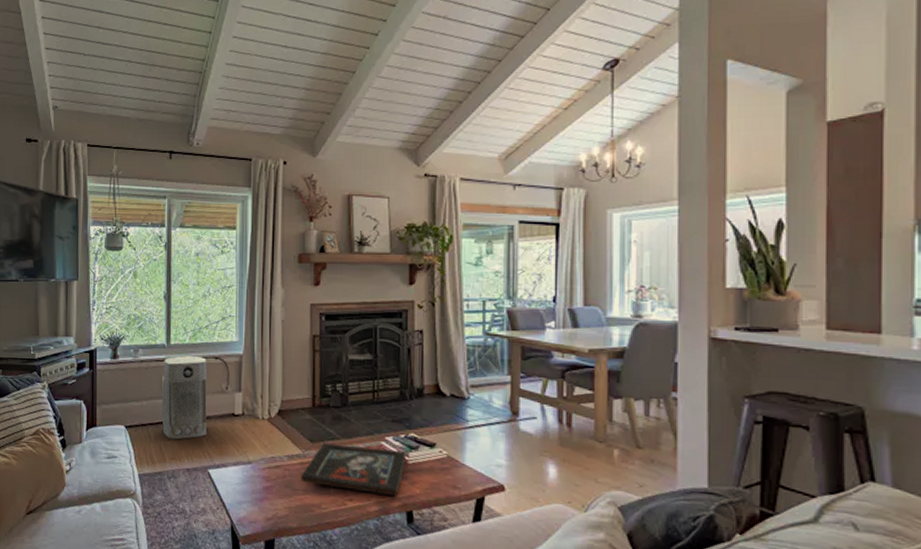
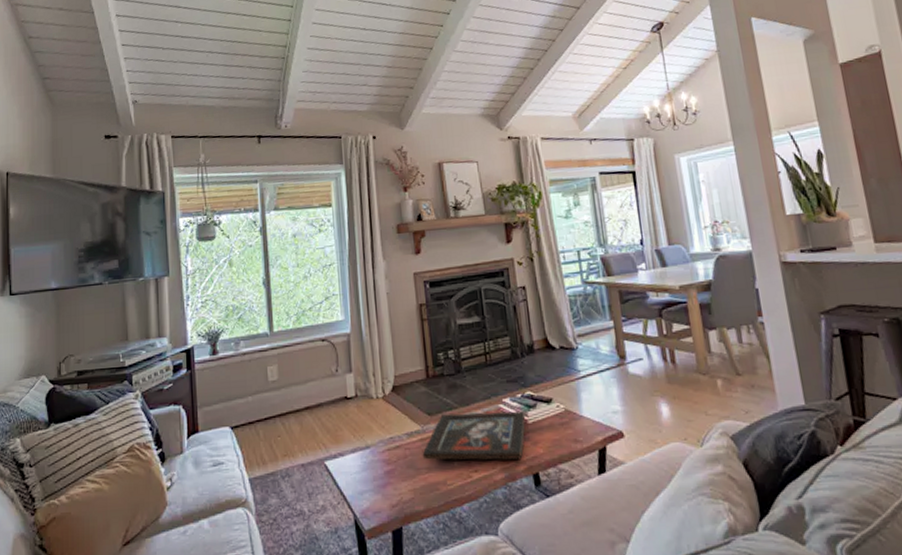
air purifier: present [161,356,207,440] -> none [267,341,321,435]

